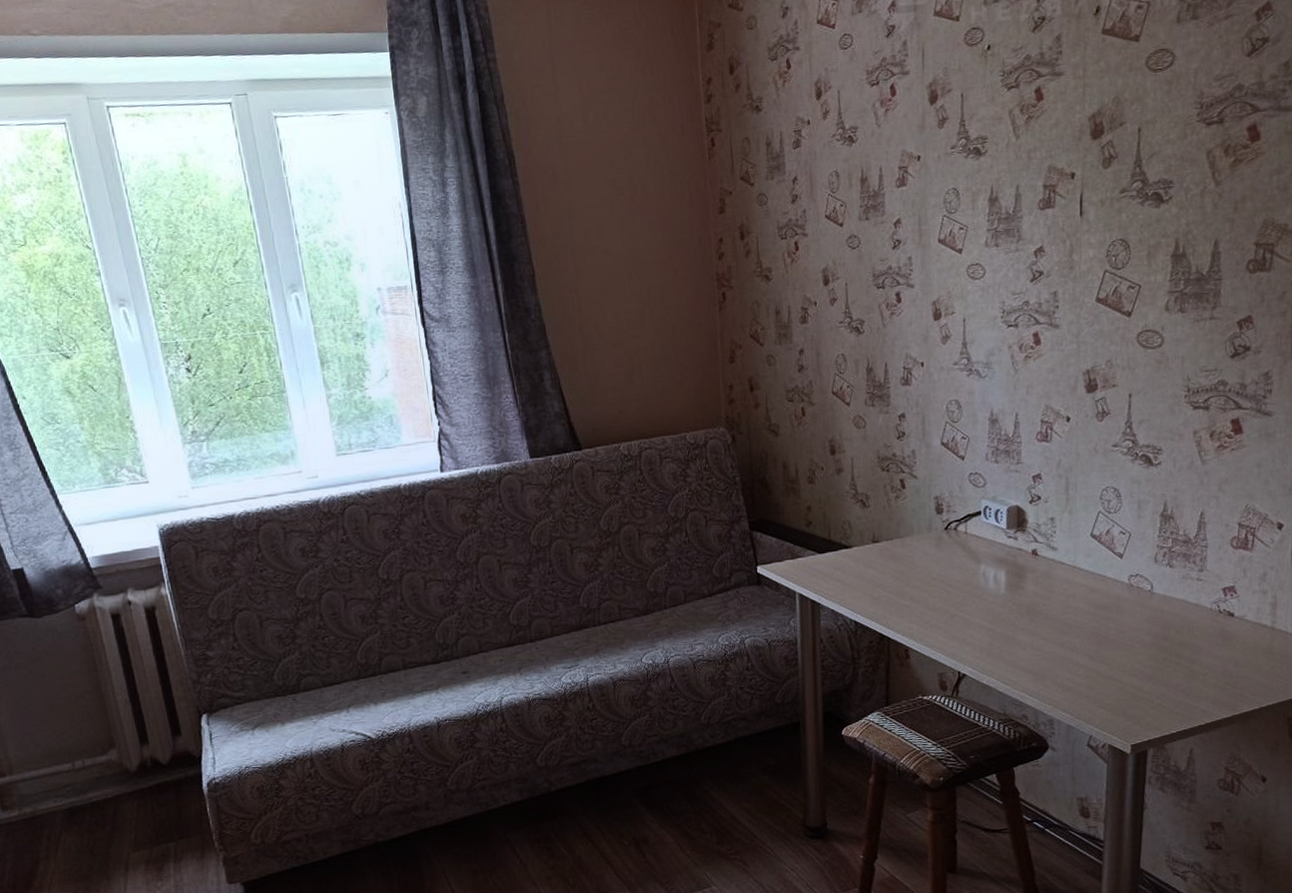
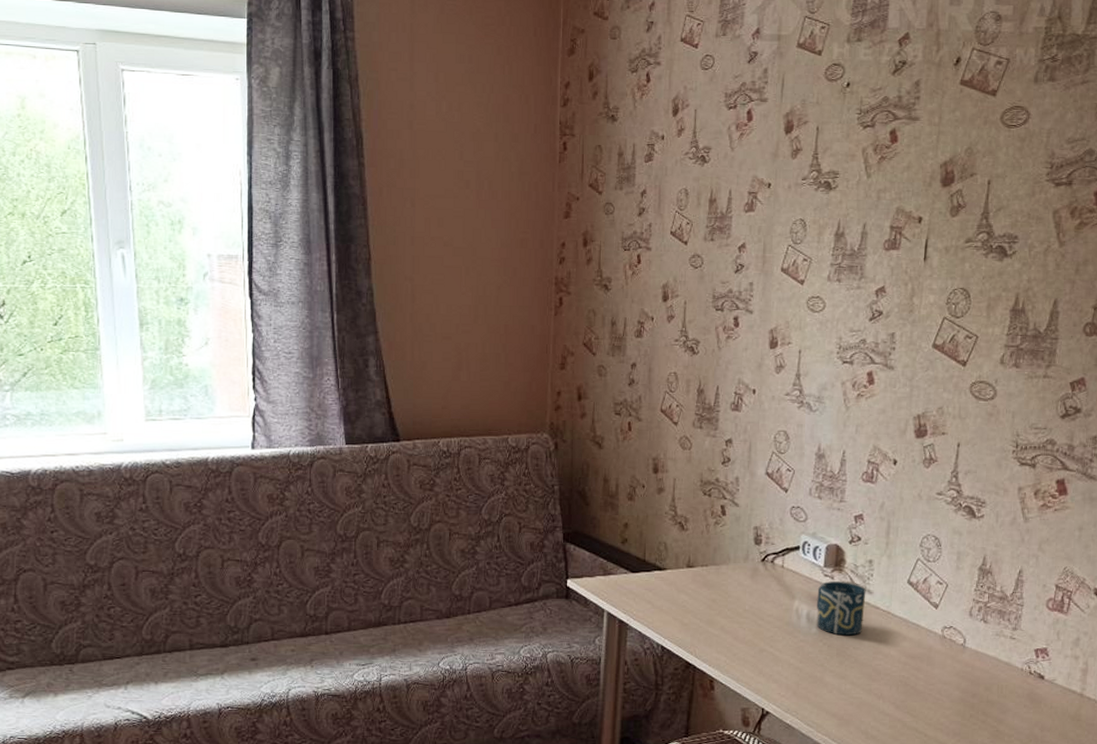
cup: none [1002,541,1051,594] -> present [817,581,866,636]

